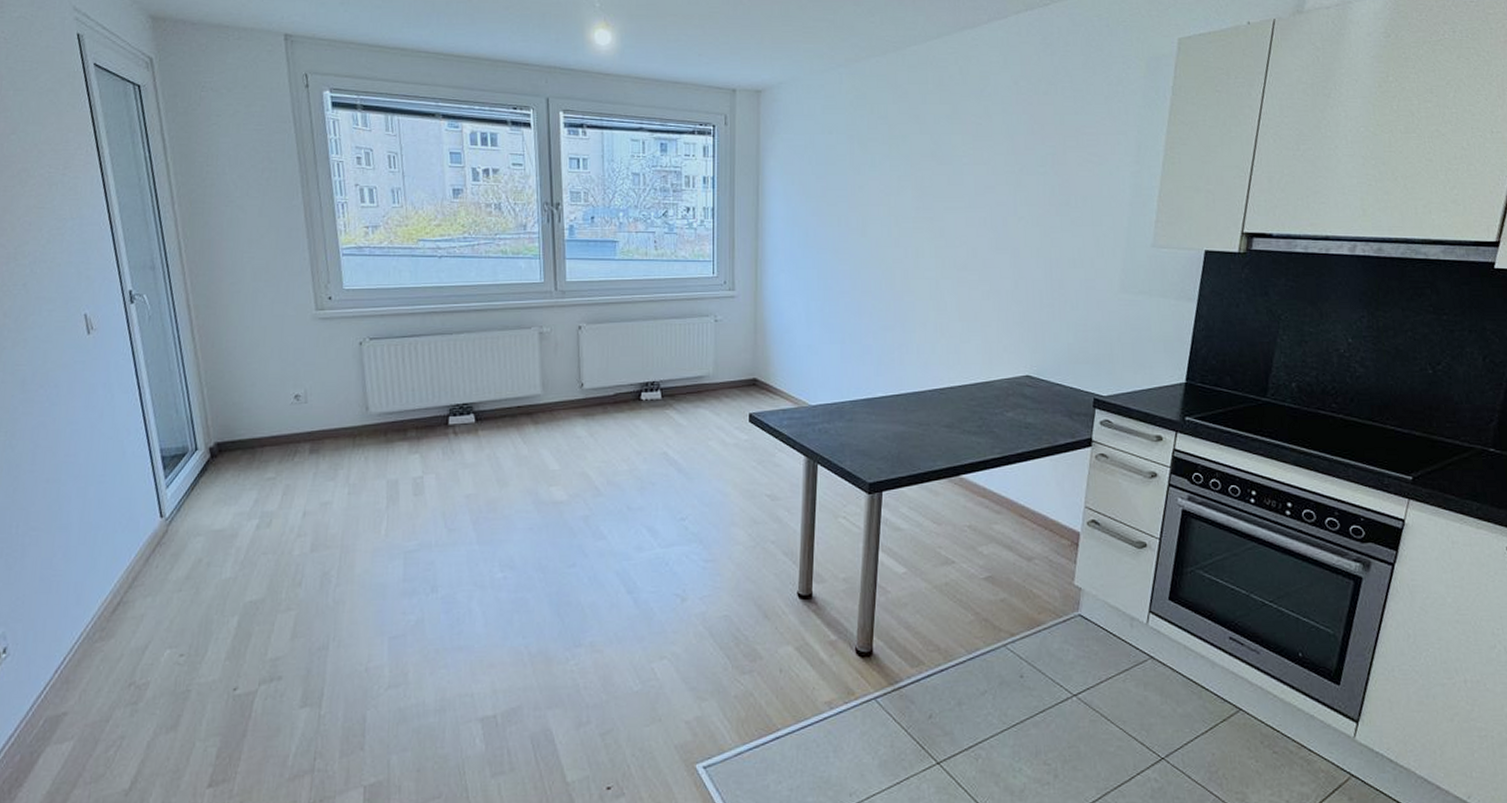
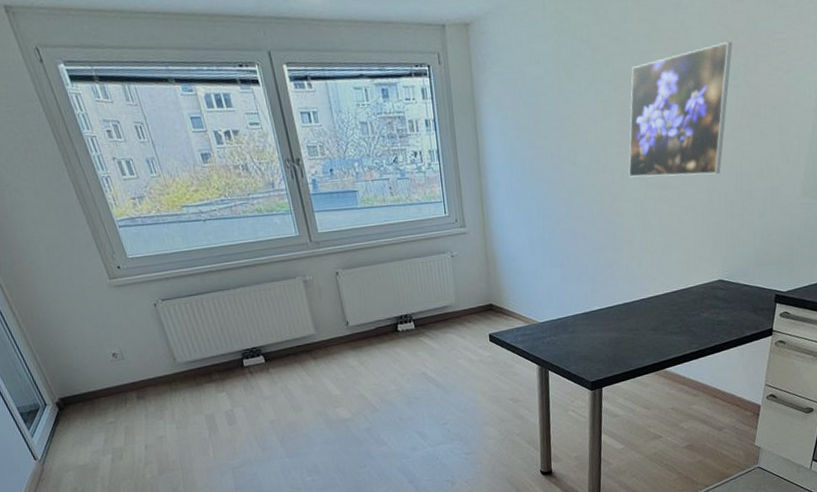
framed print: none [924,130,1039,259] -> present [629,41,732,177]

